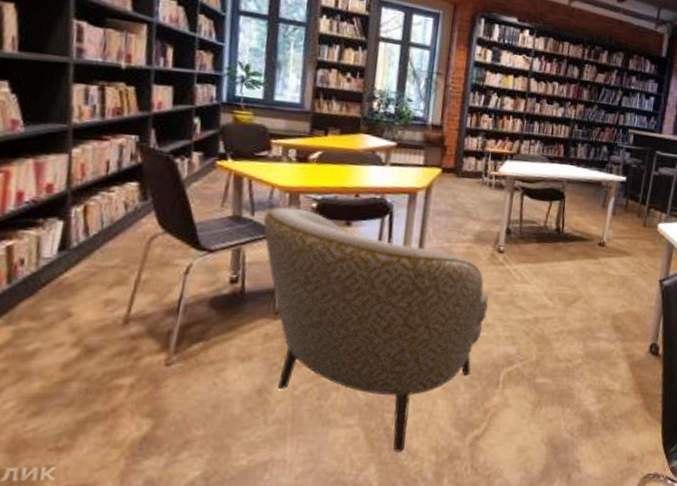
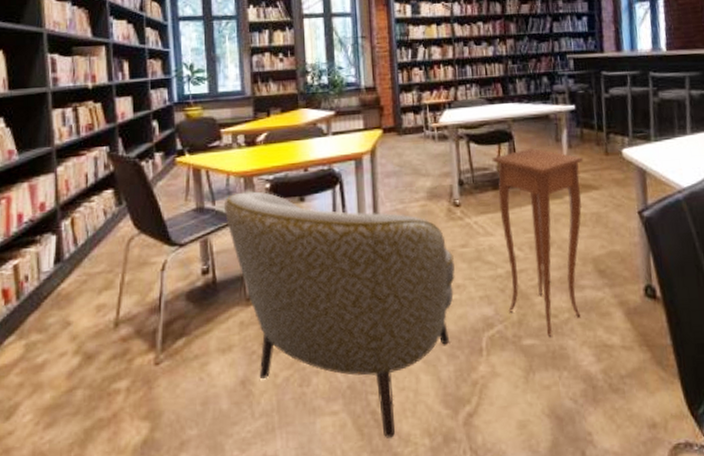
side table: none [529,209,624,378] -> present [491,147,584,337]

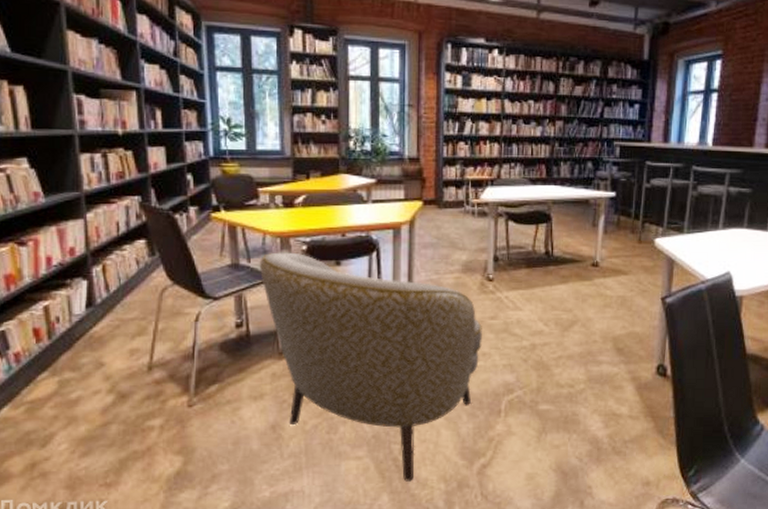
side table: present [491,147,584,337] -> none [528,230,617,404]

